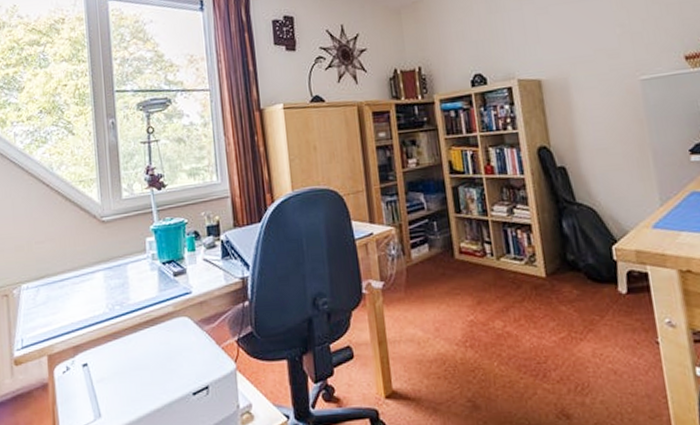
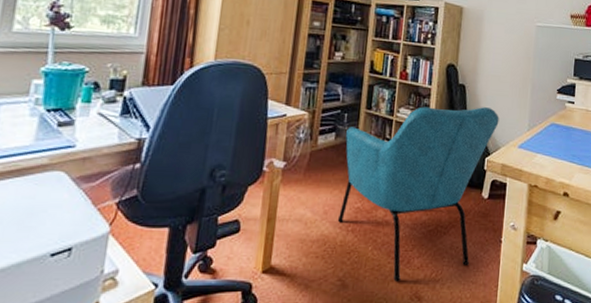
armchair: none [438,187,621,399] -> present [337,106,499,282]

